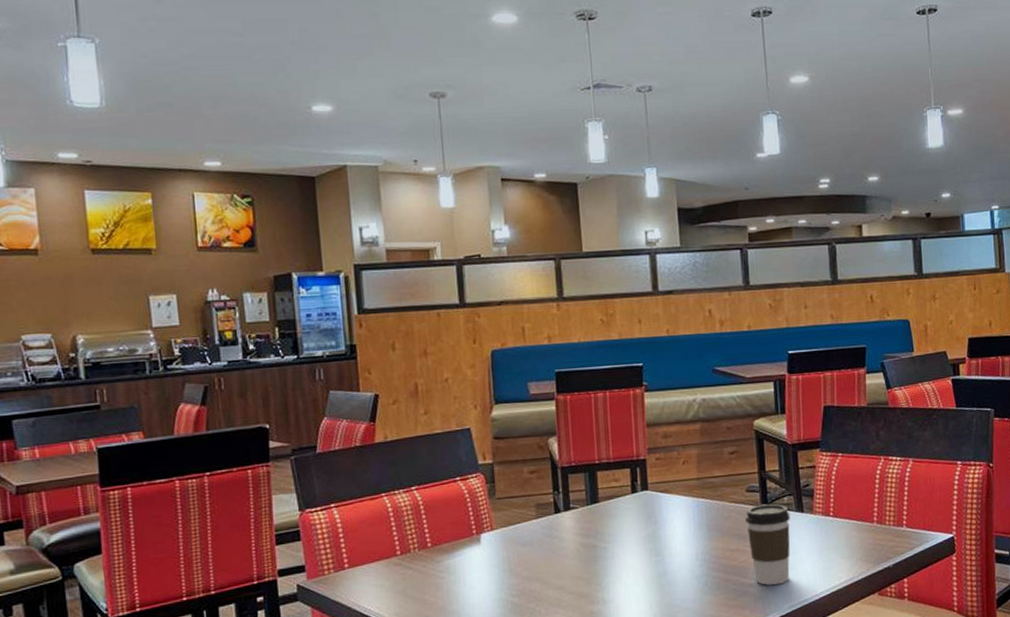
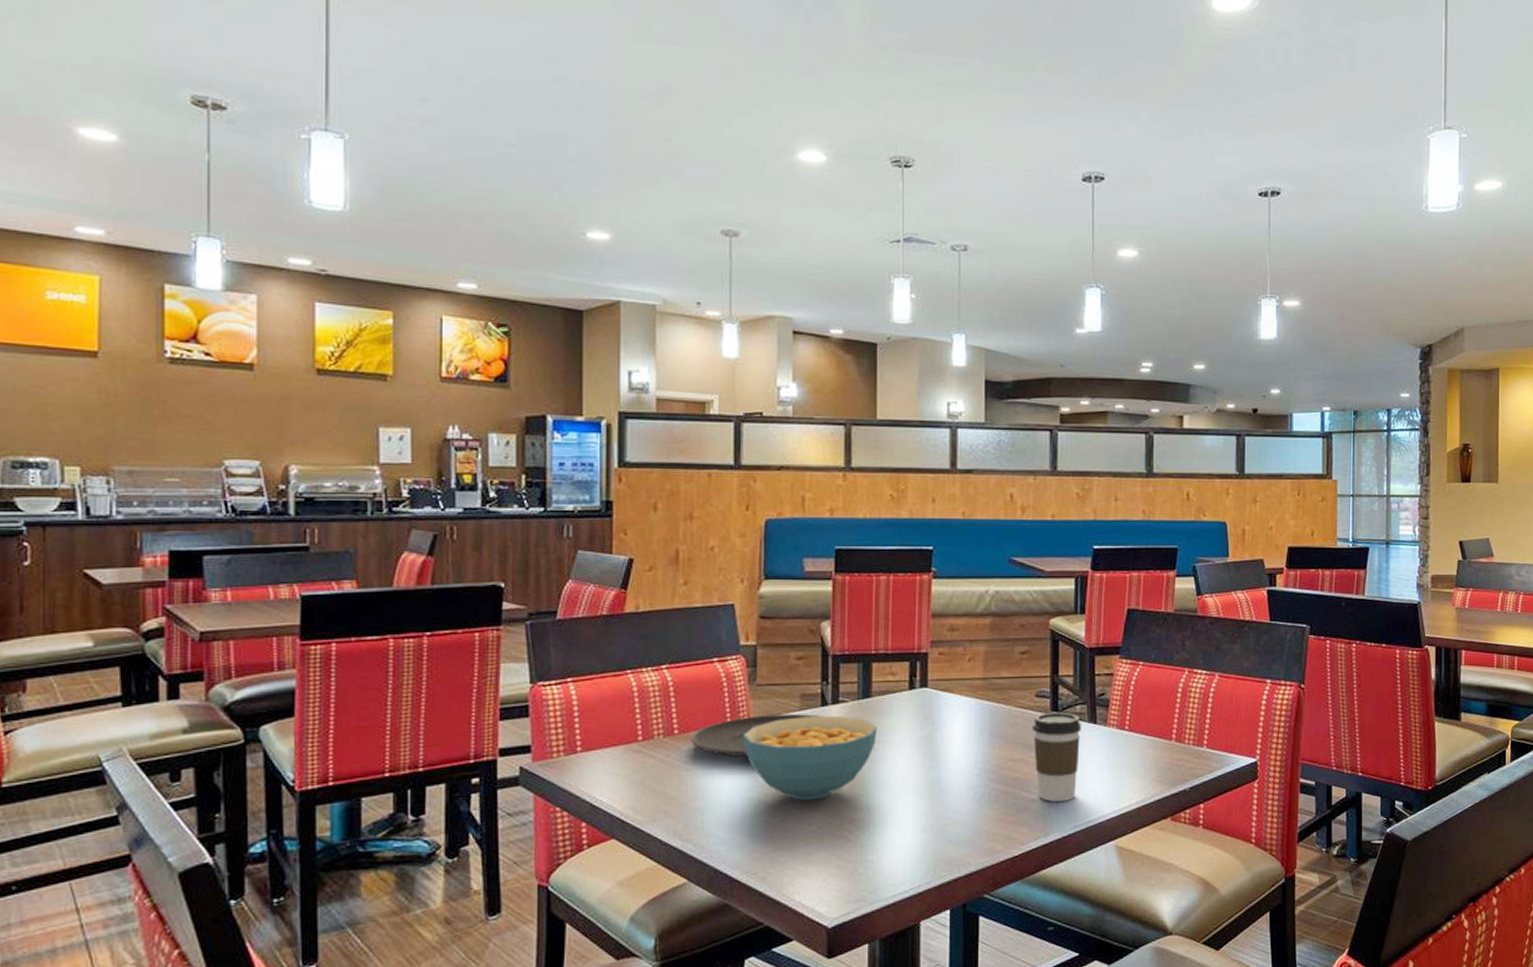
plate: none [442,521,556,564] -> present [690,714,822,758]
cereal bowl: none [487,521,607,599] -> present [742,716,877,801]

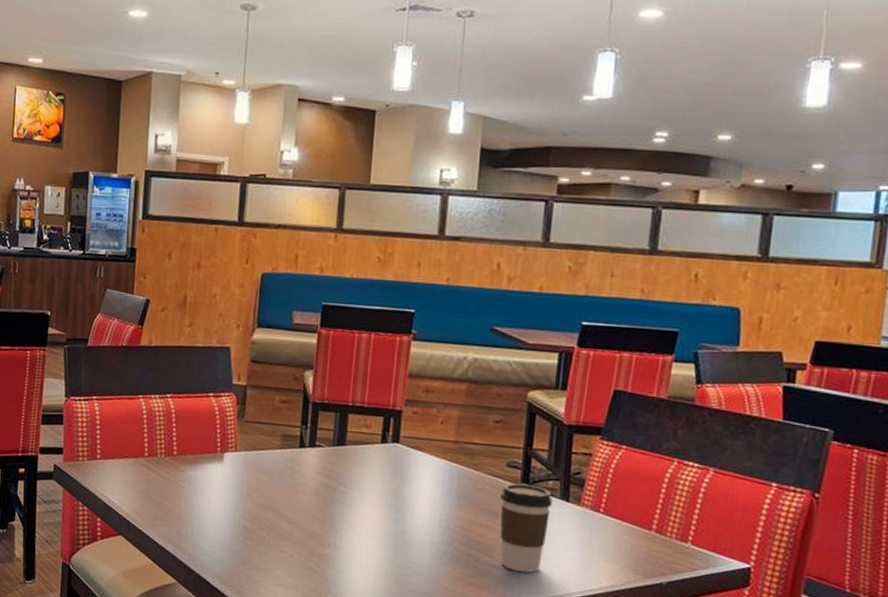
plate: present [690,714,822,758] -> none [186,448,299,484]
cereal bowl: present [742,716,877,801] -> none [229,454,349,531]

